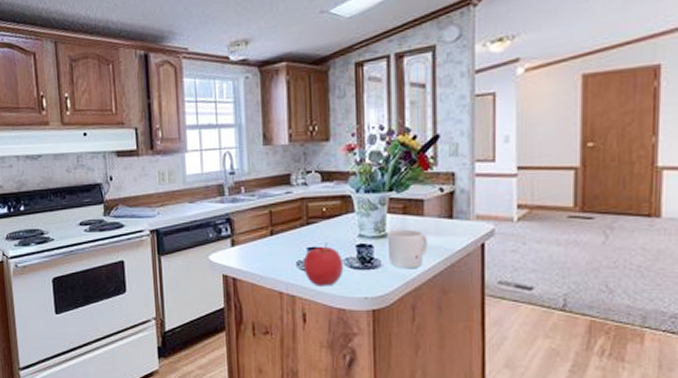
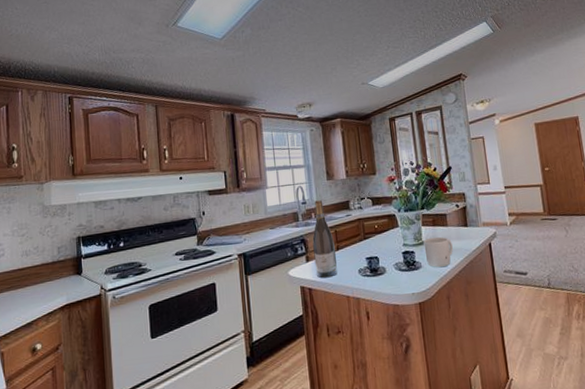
wine bottle: none [240,171,269,268] -> present [312,200,337,278]
fruit: present [303,243,344,287] -> none [363,252,395,288]

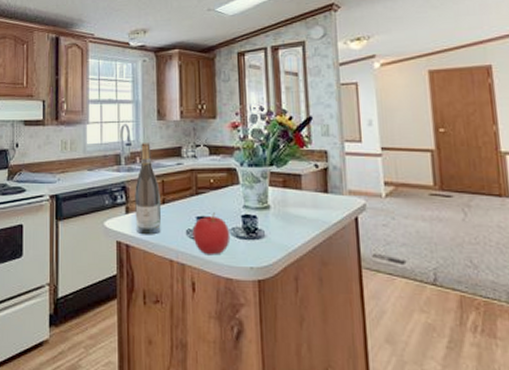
fruit: none [363,252,395,288] -> present [192,213,231,255]
mug: present [423,236,453,268] -> none [269,201,307,240]

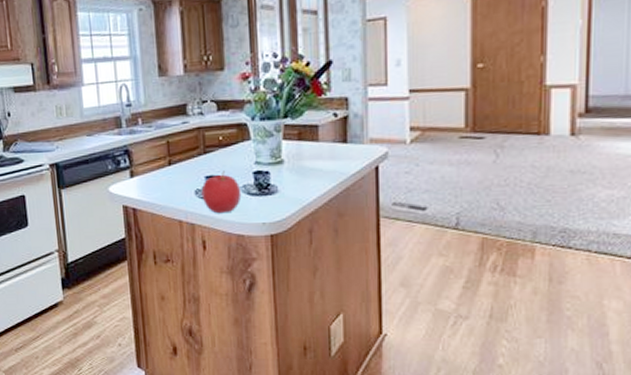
wine bottle: present [135,143,161,235] -> none [138,102,168,198]

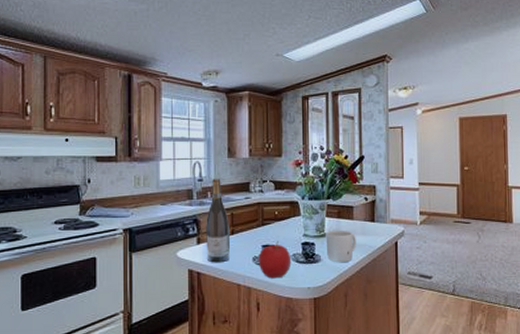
wine bottle: none [138,102,168,198] -> present [206,179,230,263]
mug: none [283,154,323,194] -> present [326,230,356,263]

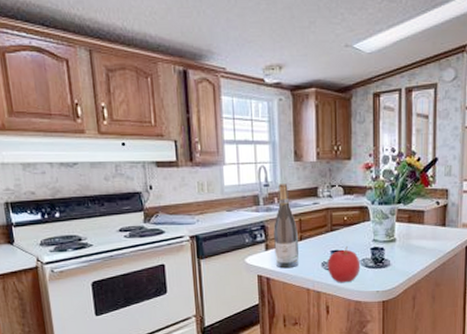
mug: present [326,230,356,263] -> none [395,234,426,267]

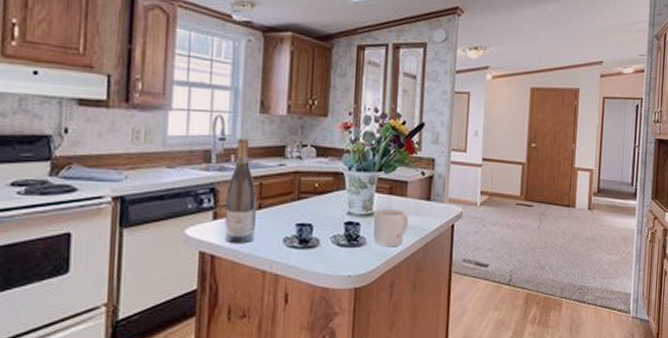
fruit: present [327,246,361,283] -> none [290,219,331,265]
mug: none [395,234,426,267] -> present [372,208,408,247]

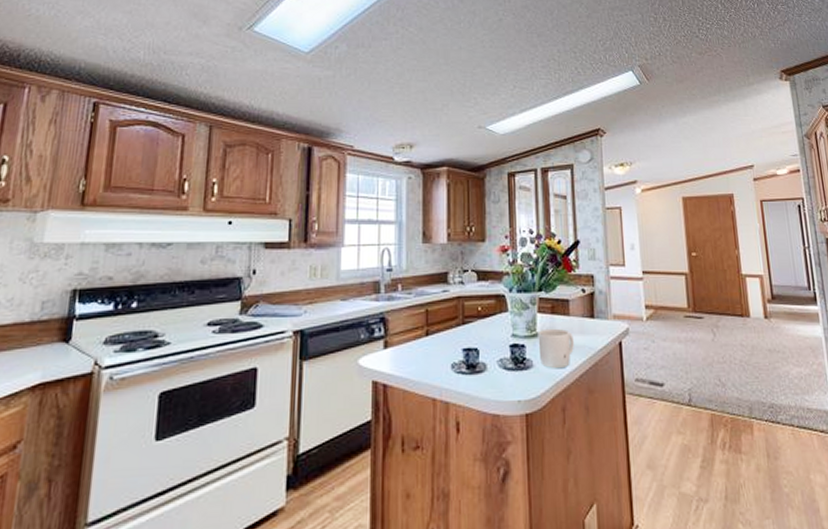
wine bottle: present [224,138,257,244] -> none [395,268,423,372]

